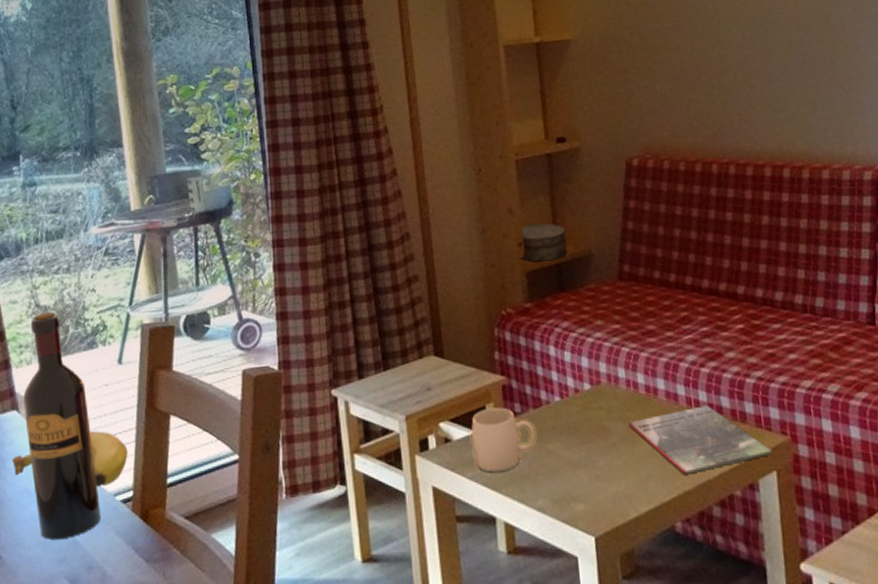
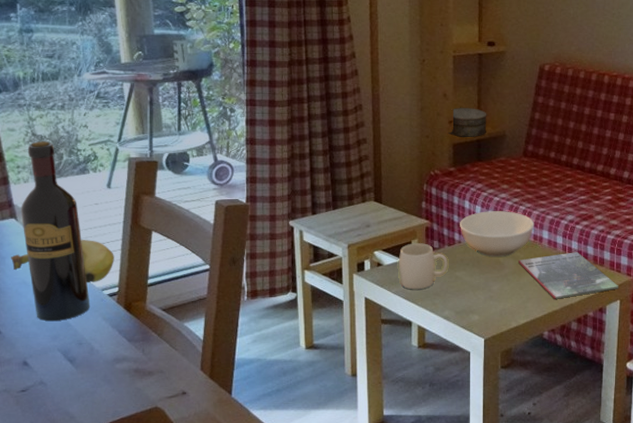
bowl: none [545,355,645,420] -> present [460,211,535,257]

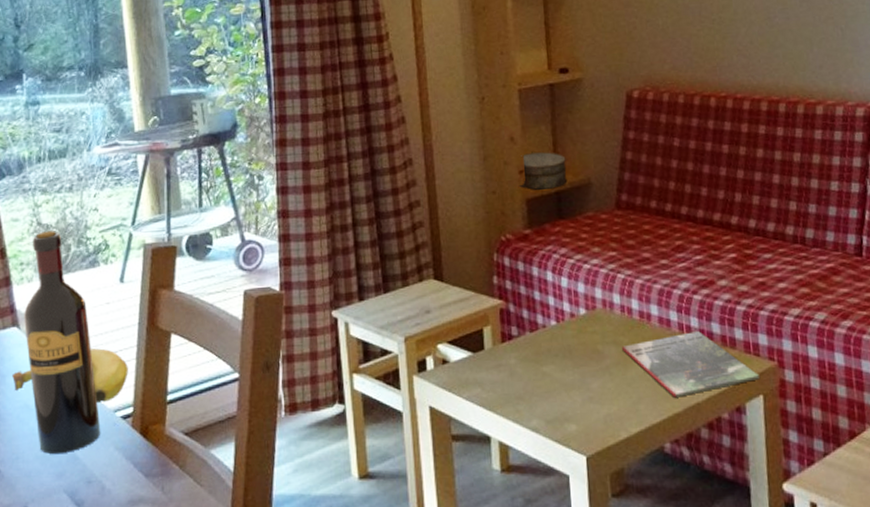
mug: present [398,243,448,290] -> none [468,330,532,393]
bowl: present [460,211,535,257] -> none [542,281,639,344]

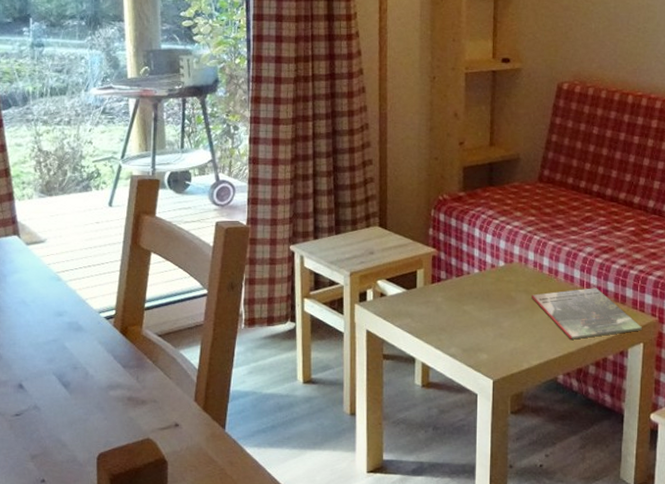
fruit: present [12,348,128,404] -> none [12,259,113,305]
wine bottle: present [24,231,100,454] -> none [24,157,86,343]
decorative box: present [516,152,567,191] -> none [456,128,500,161]

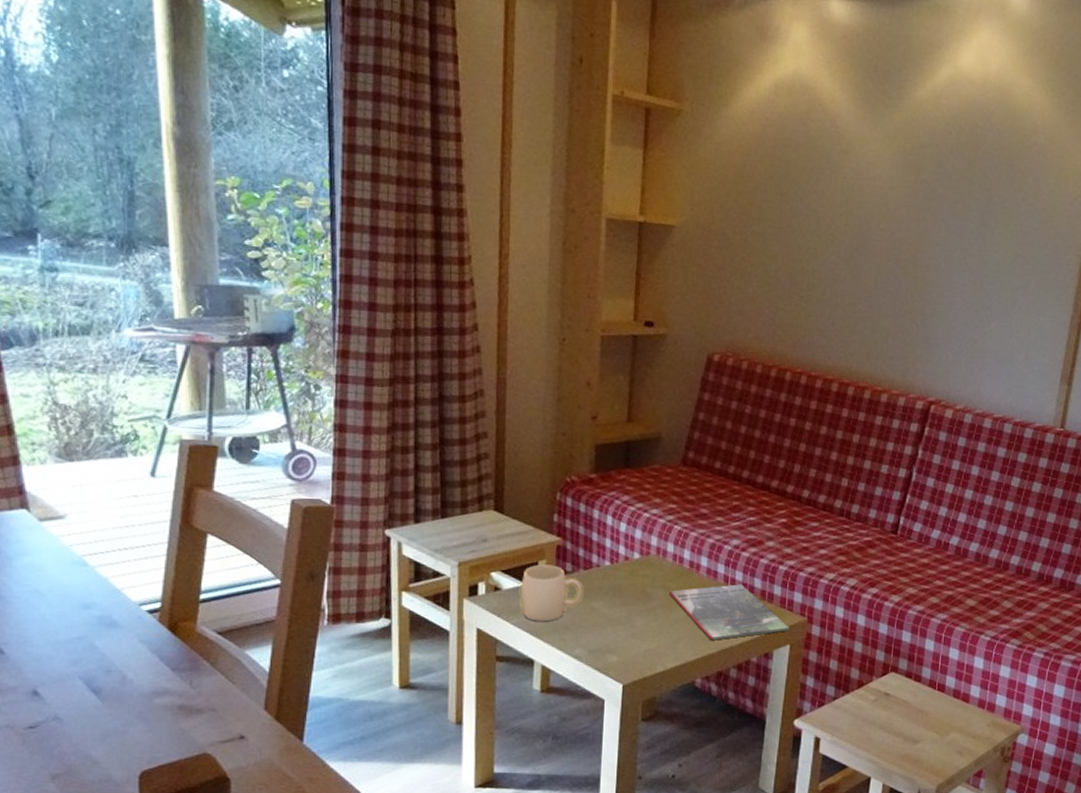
mug: none [402,273,455,324] -> present [520,564,583,622]

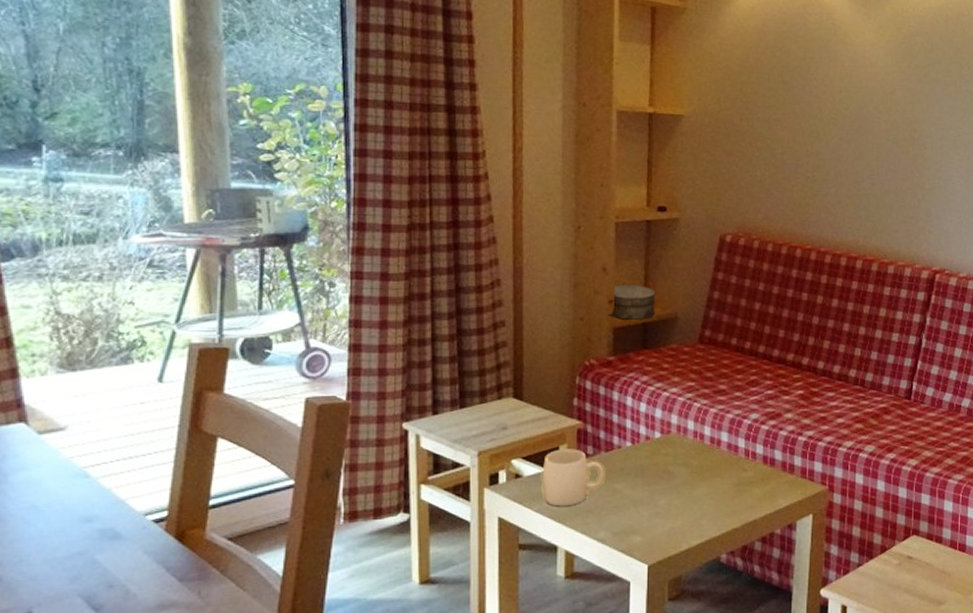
decorative box: none [587,400,640,439] -> present [605,284,656,321]
magazine: present [669,584,789,640] -> none [691,457,811,515]

